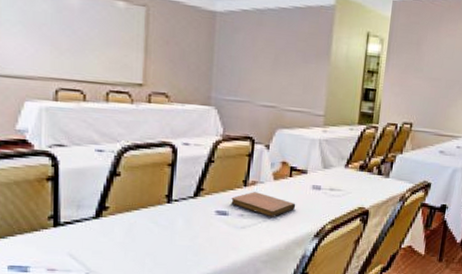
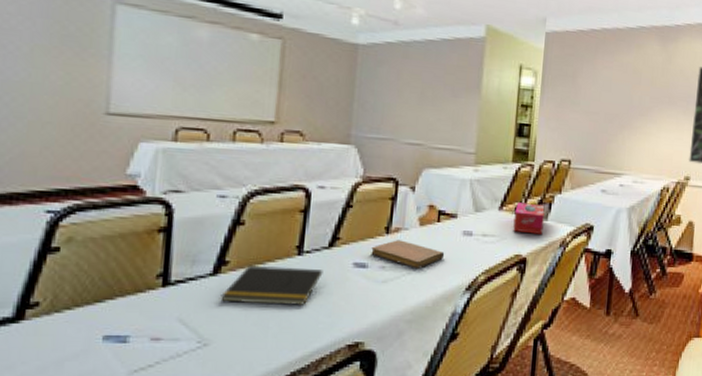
notepad: none [103,211,190,246] -> present [220,265,323,305]
tissue box: none [357,161,387,190] -> present [513,202,545,234]

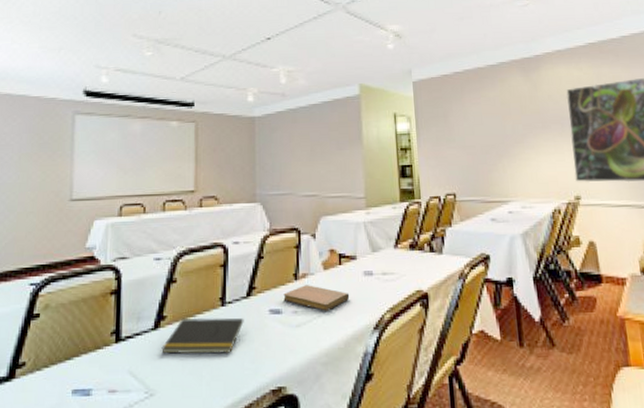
tissue box: present [513,202,545,234] -> none [409,238,440,269]

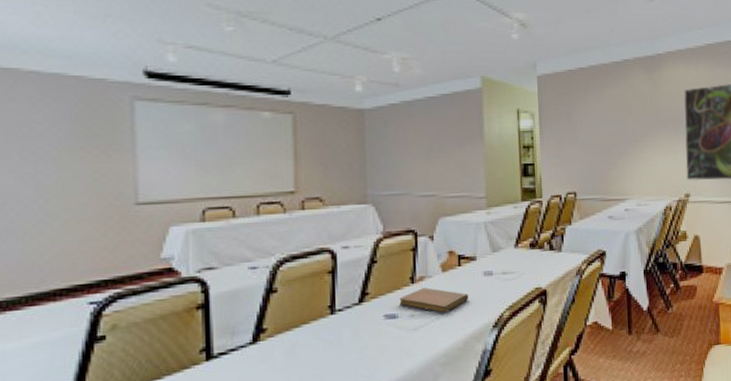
notepad: present [161,317,244,354] -> none [262,325,357,368]

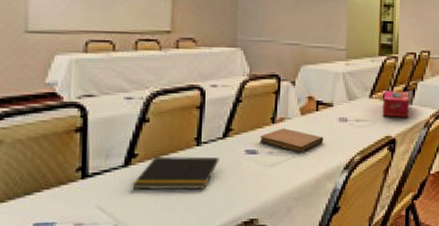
notepad: none [262,325,357,368] -> present [132,156,219,190]
tissue box: none [530,237,559,266] -> present [382,90,409,117]

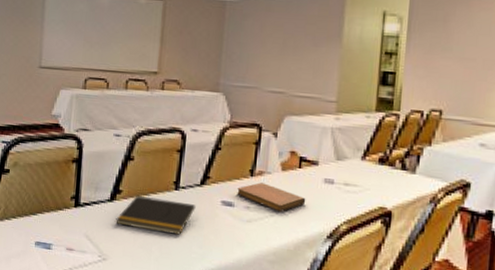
tissue box: present [382,90,409,117] -> none [377,153,412,188]

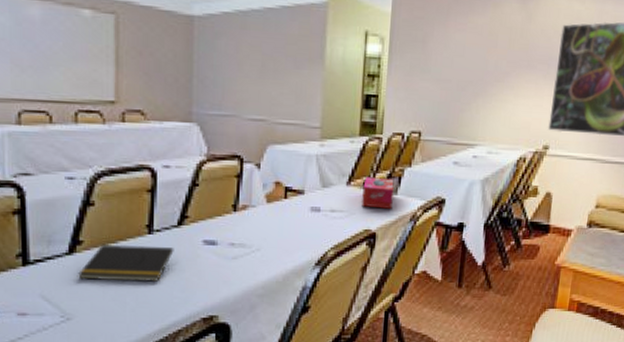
notebook: present [237,182,306,212] -> none [220,217,293,245]
tissue box: none [377,153,412,188] -> present [362,177,394,209]

